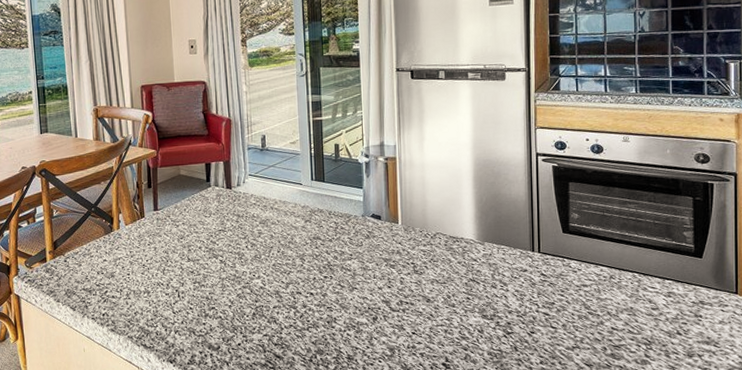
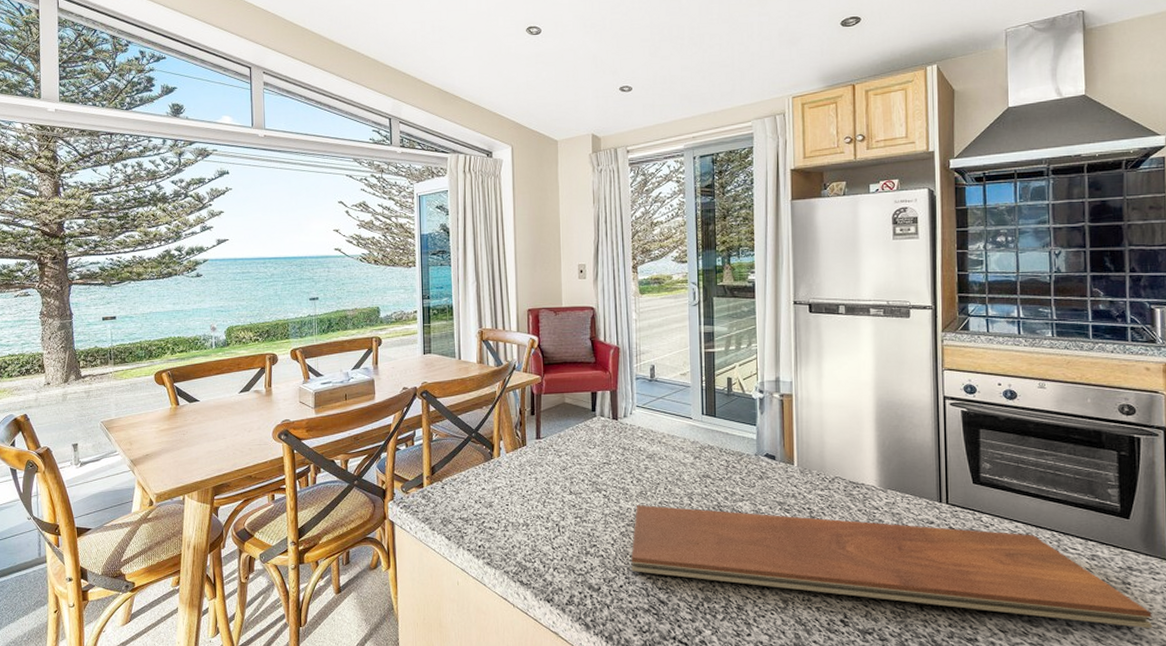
chopping board: none [247,268,720,356] -> present [631,505,1152,629]

